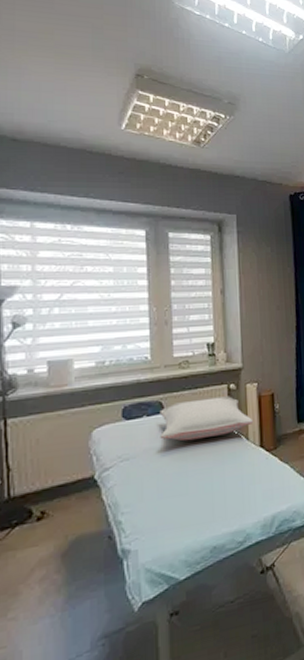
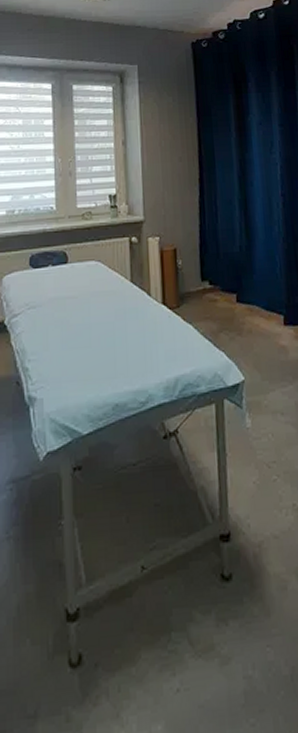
pillow: present [159,396,254,442] -> none [64,249,156,293]

